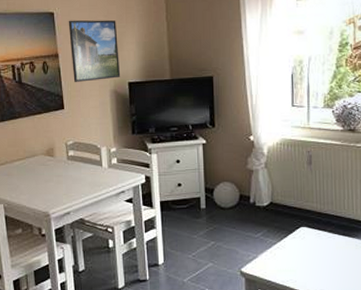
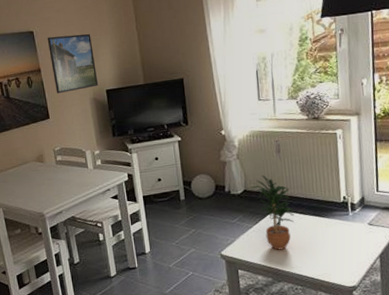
potted plant: none [278,187,322,271] -> present [251,174,294,250]

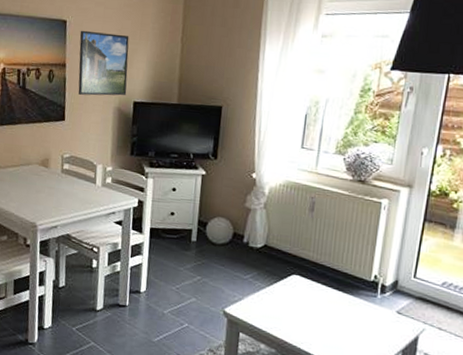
potted plant: present [251,174,294,250] -> none [272,232,316,321]

